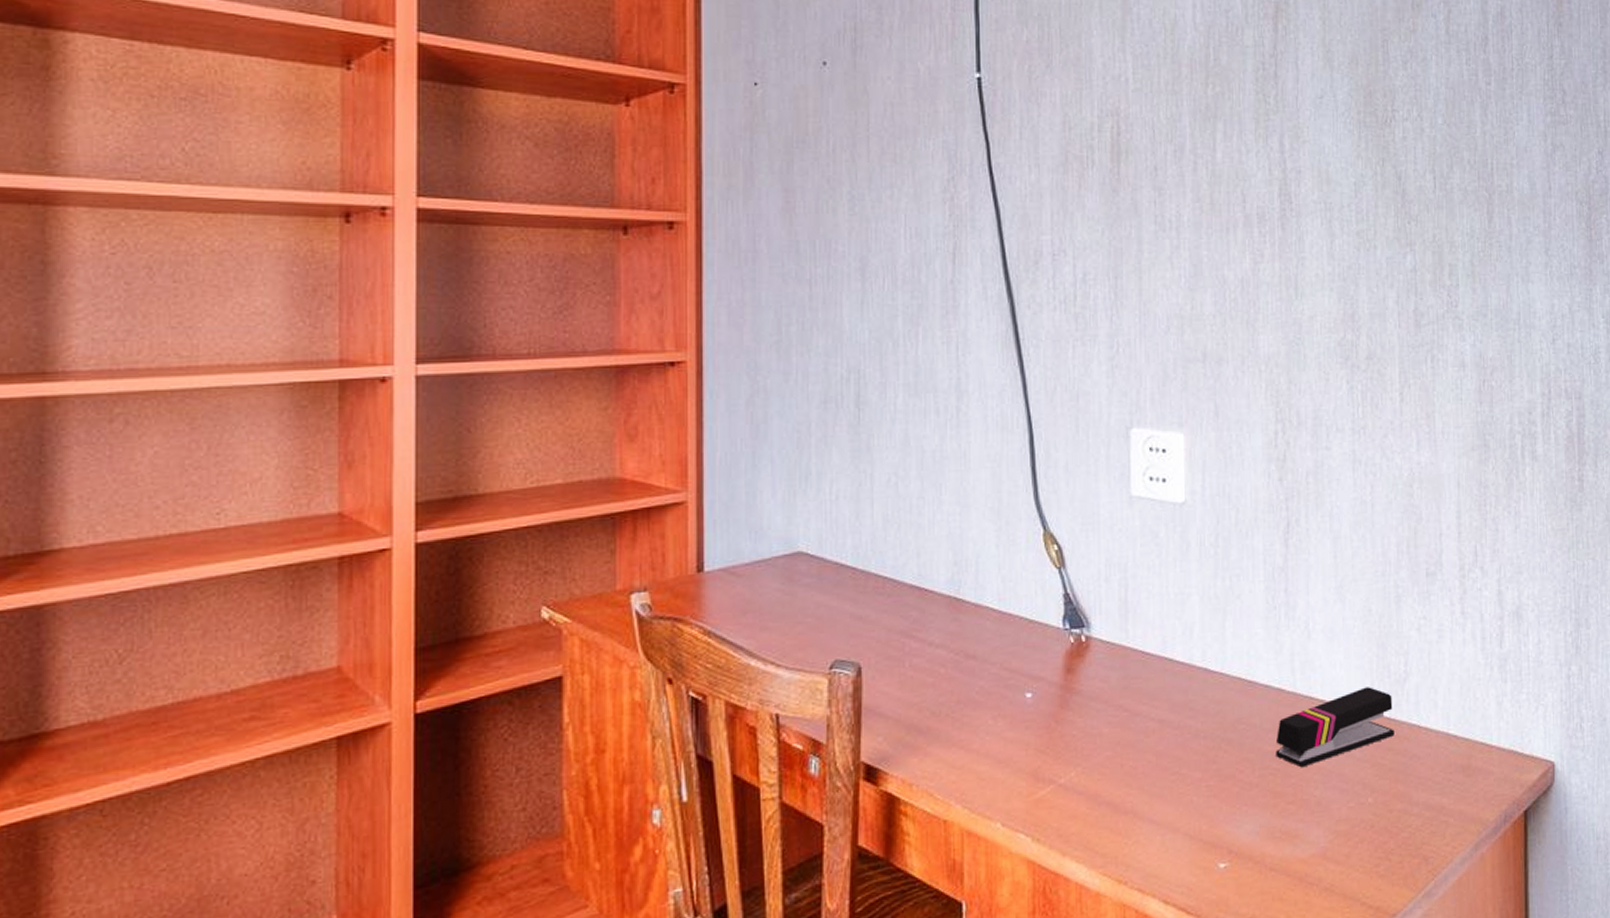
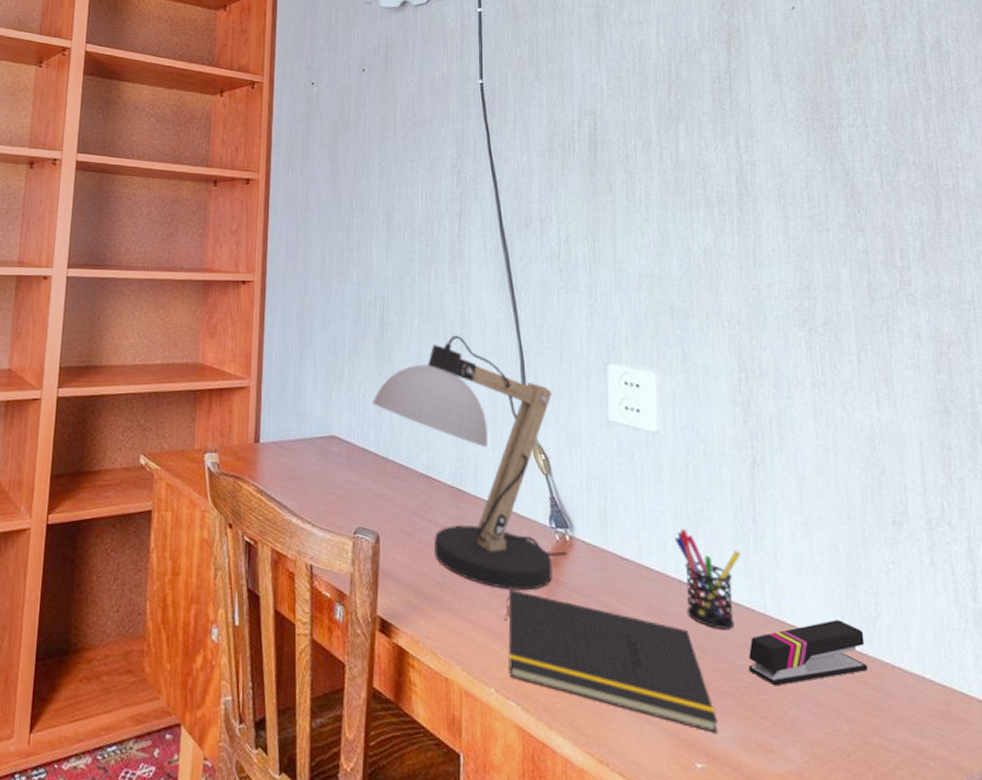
desk lamp: none [848,410,1083,708] -> present [372,336,568,591]
notepad: none [1011,707,1242,829] -> present [504,590,718,734]
pen holder: none [1201,611,1272,716] -> present [674,529,741,629]

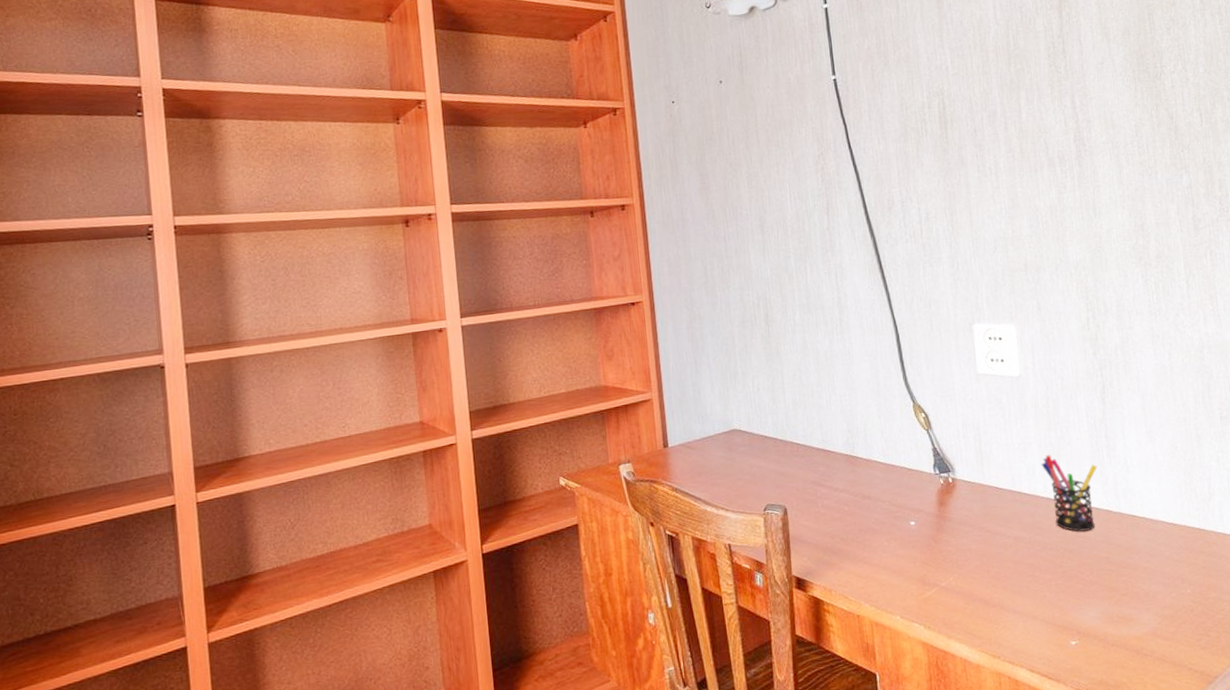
desk lamp: present [372,336,568,591] -> none [767,321,952,533]
notepad: present [504,590,718,734] -> none [902,532,1087,615]
stapler: present [748,620,868,686] -> none [1108,505,1205,569]

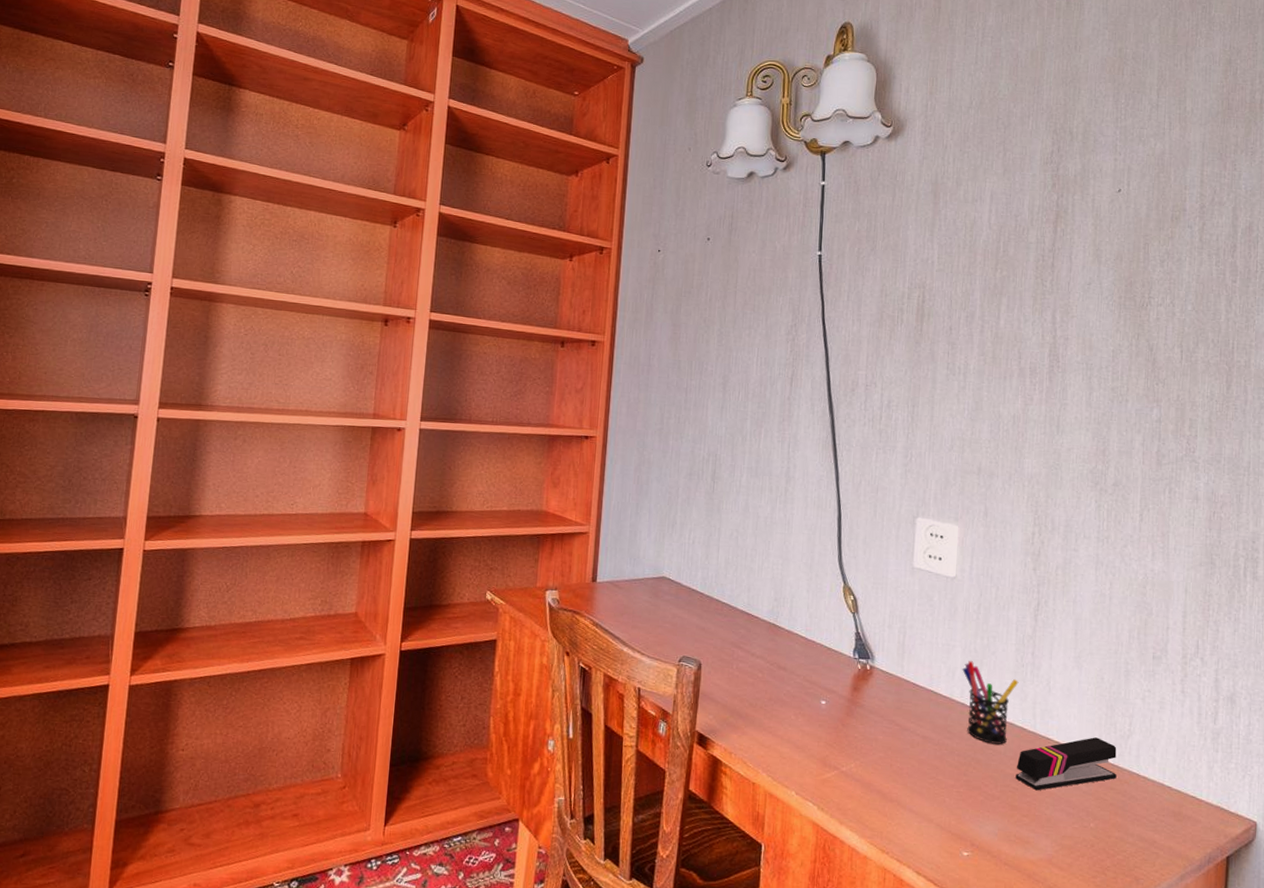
stapler: none [1108,505,1205,569] -> present [1015,737,1117,791]

